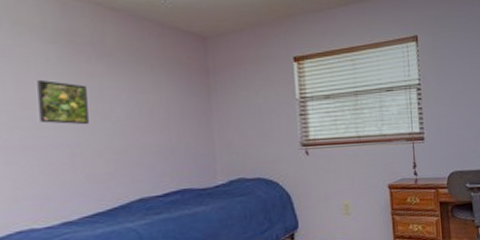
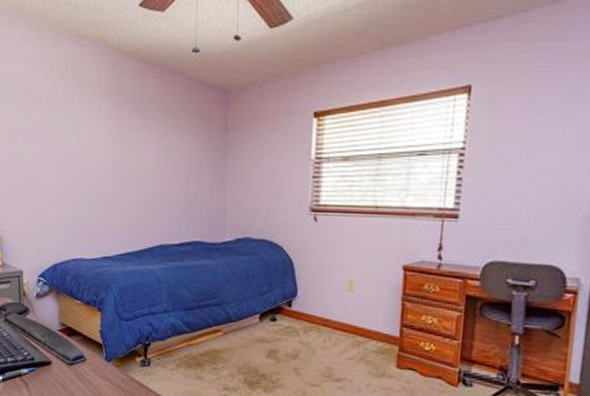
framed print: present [37,79,89,125] -> none [92,130,127,174]

